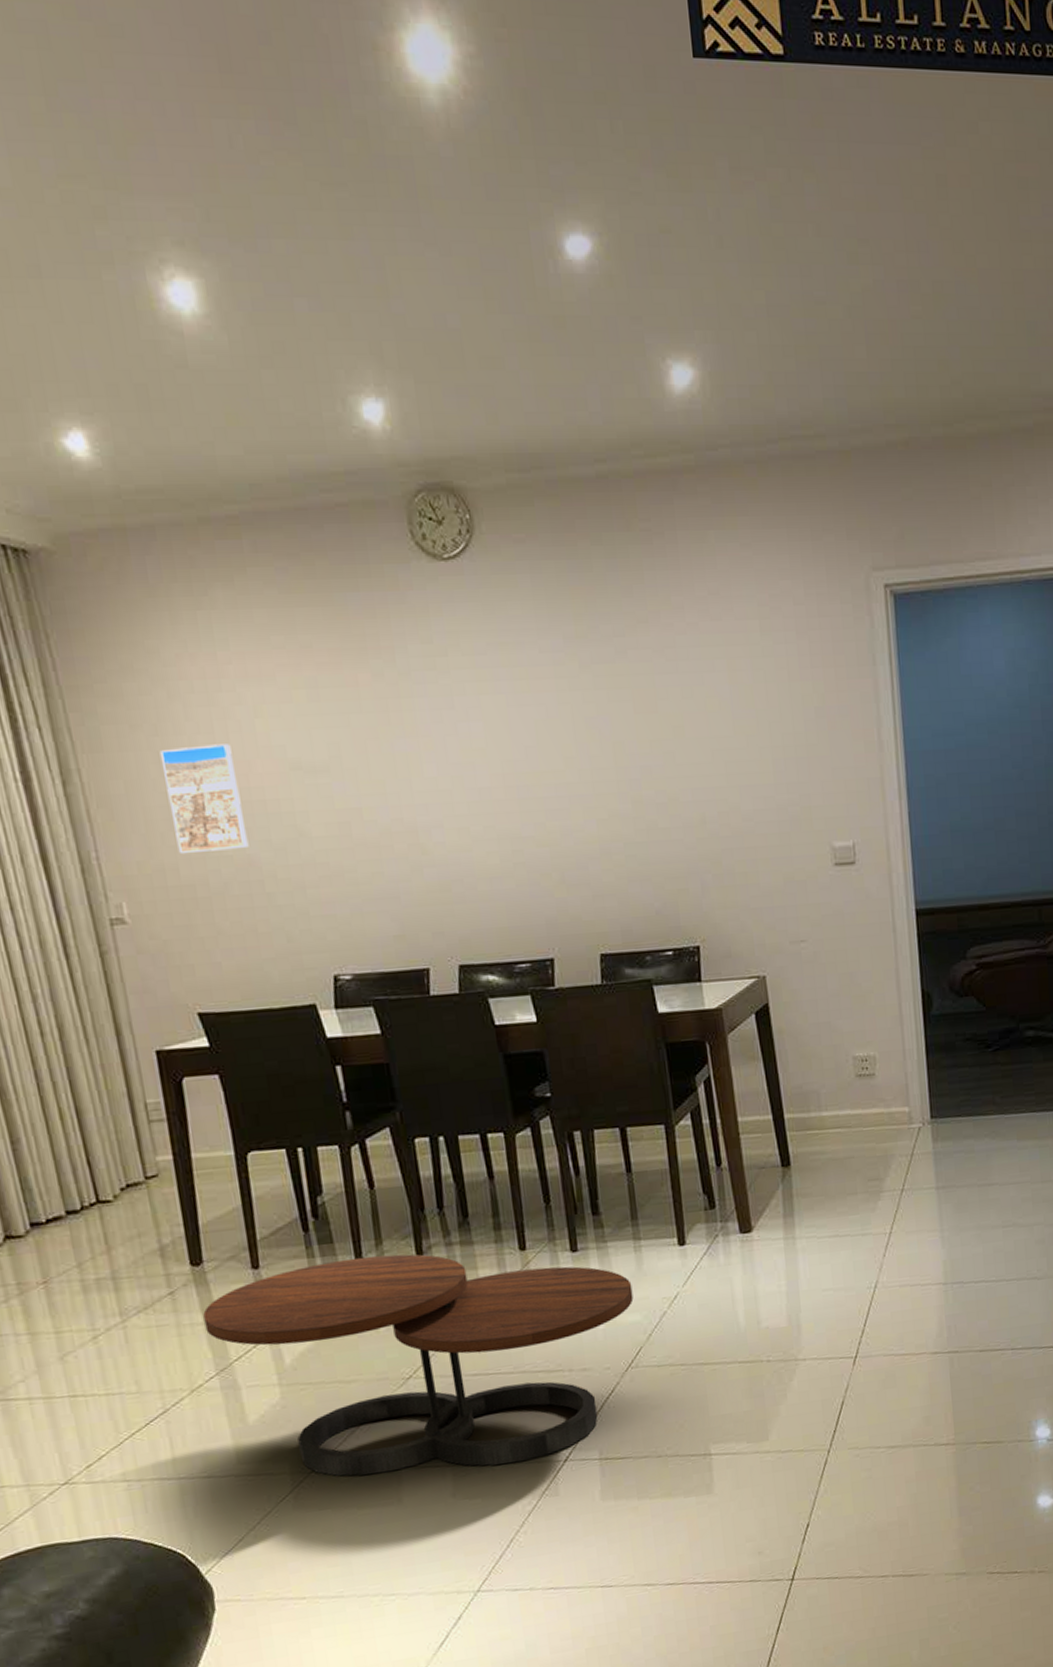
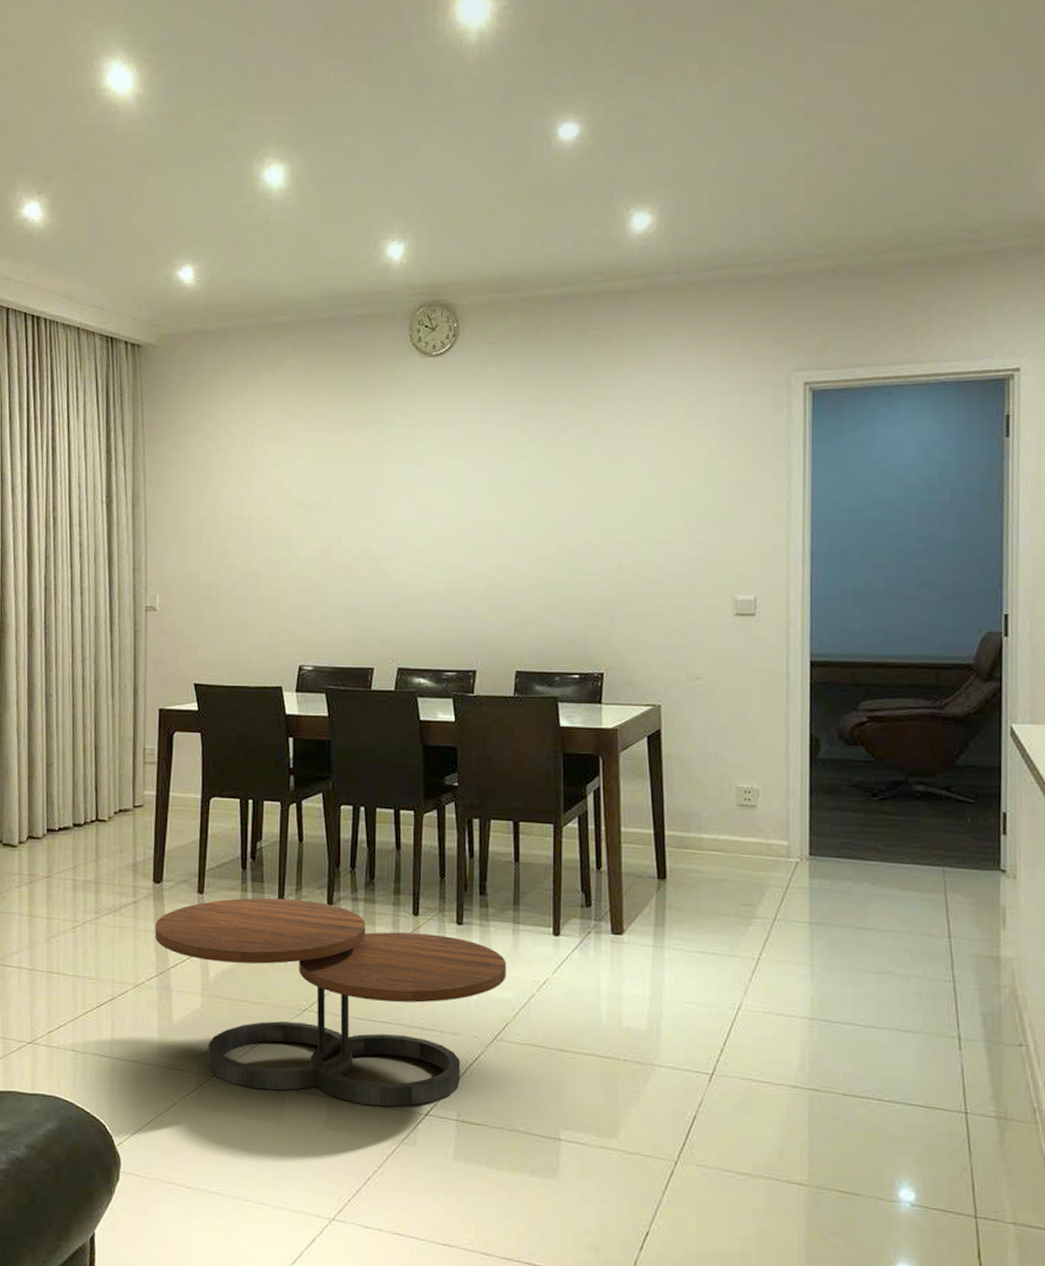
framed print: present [159,744,249,855] -> none [202,484,254,563]

